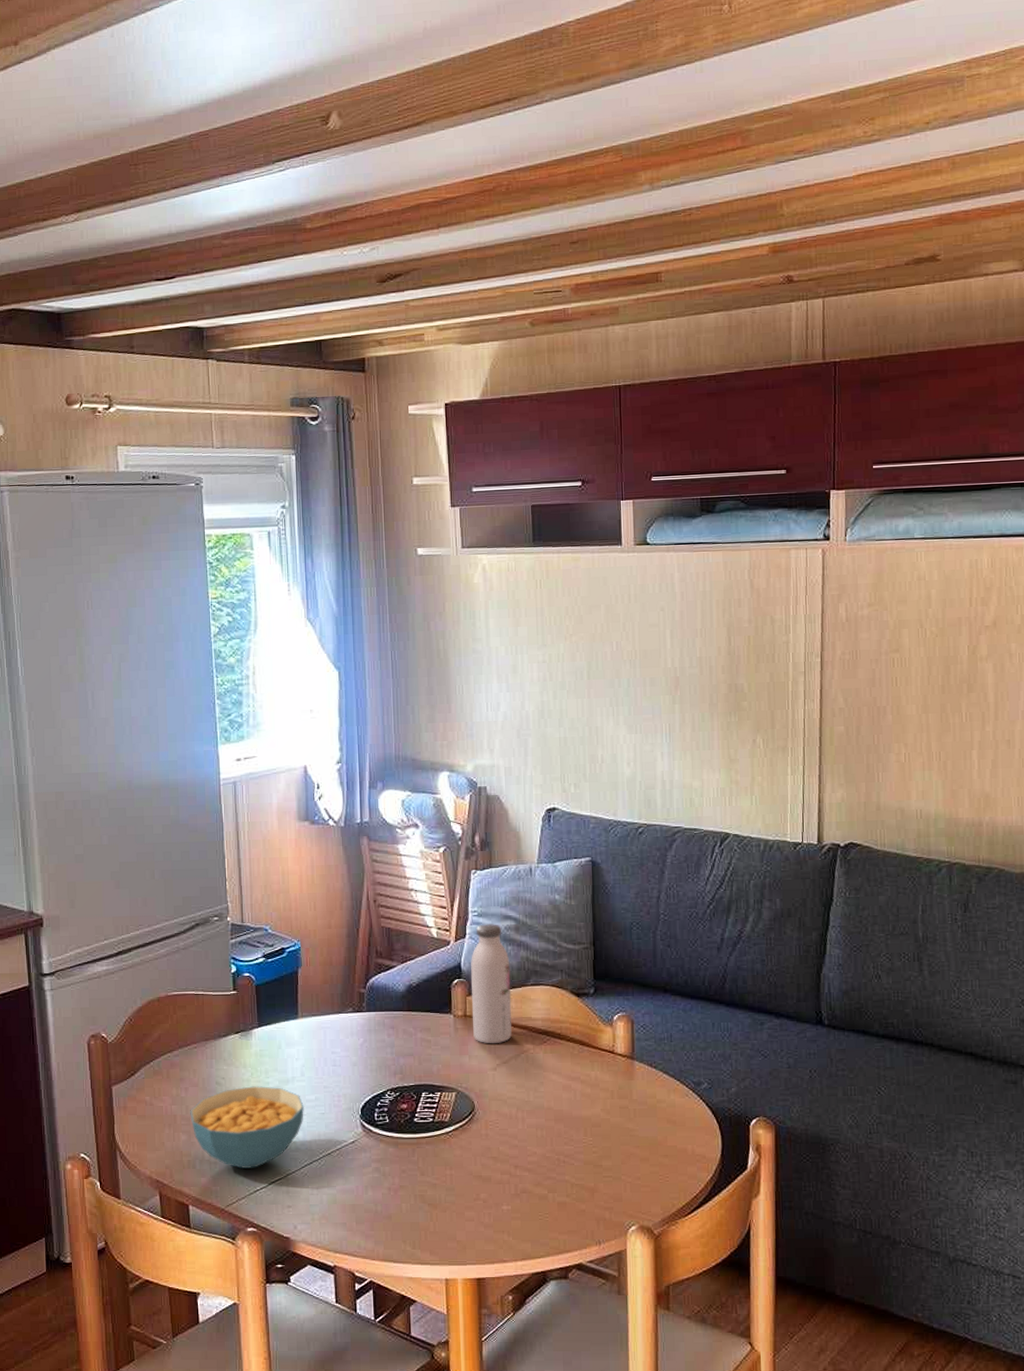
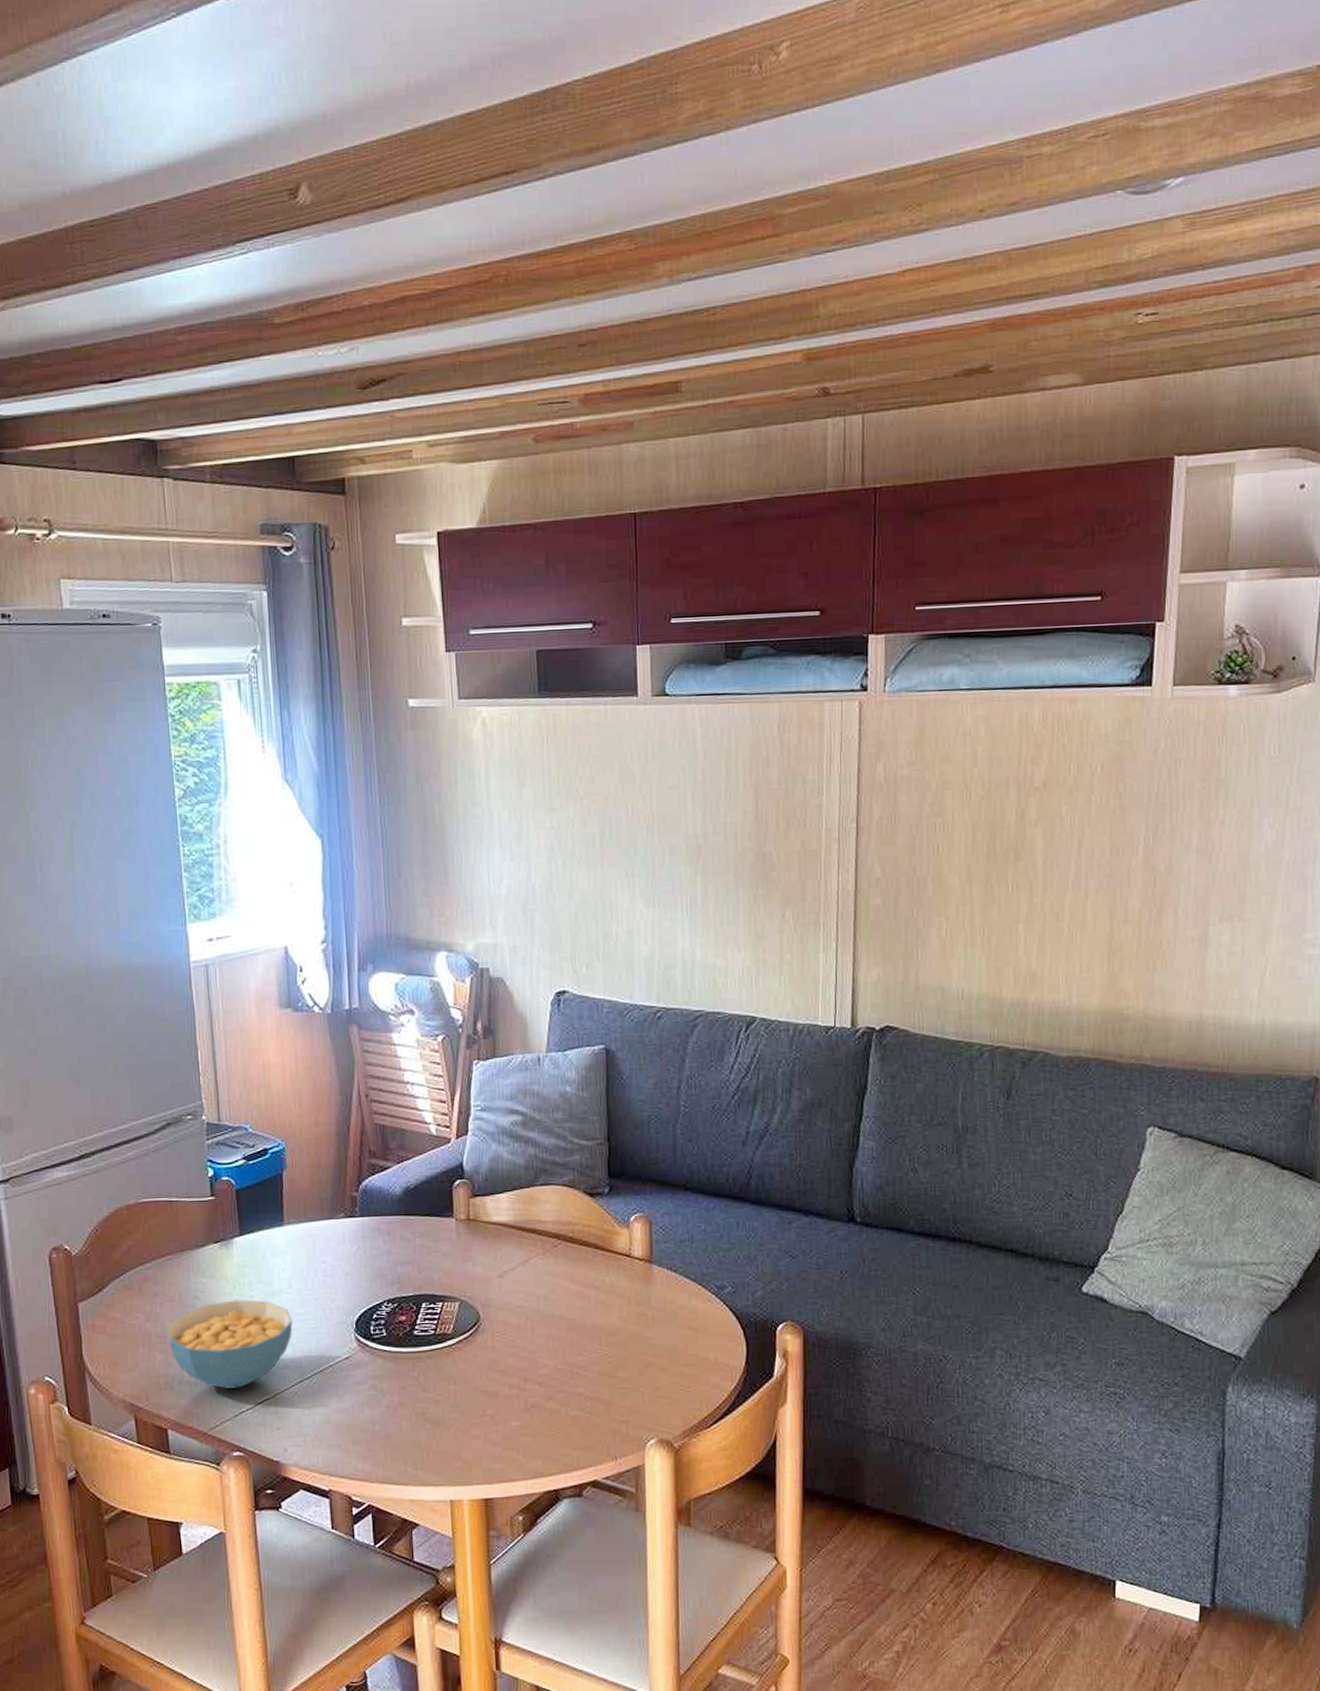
water bottle: present [471,924,513,1044] -> none [474,1119,521,1250]

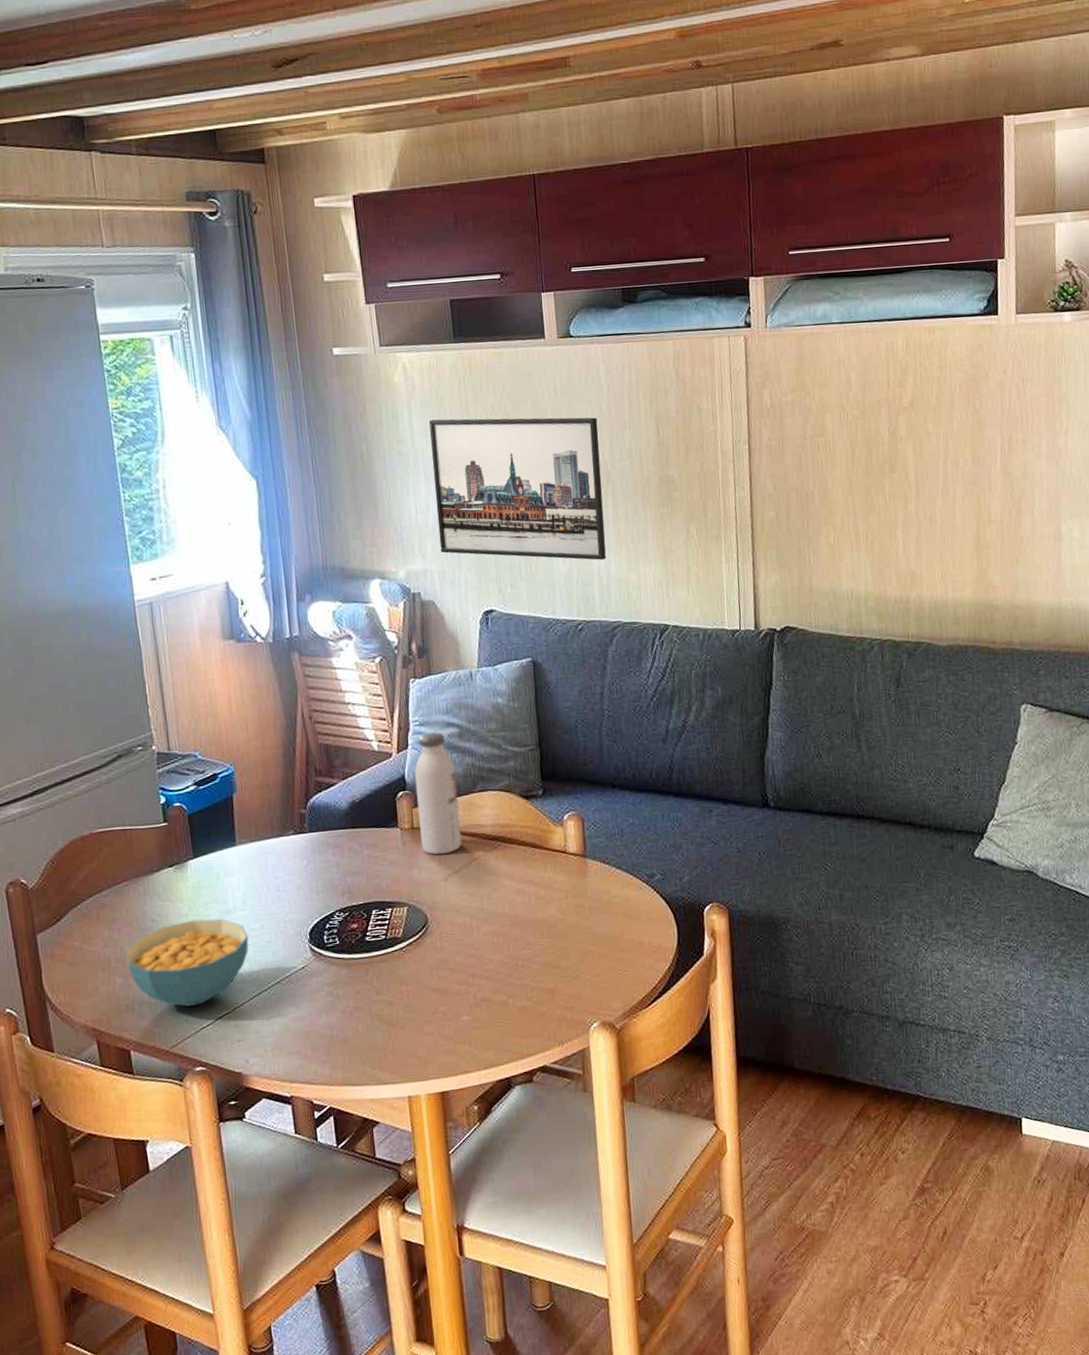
water bottle: none [474,1119,521,1250] -> present [415,732,463,855]
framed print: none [507,781,692,943] -> present [429,417,606,561]

